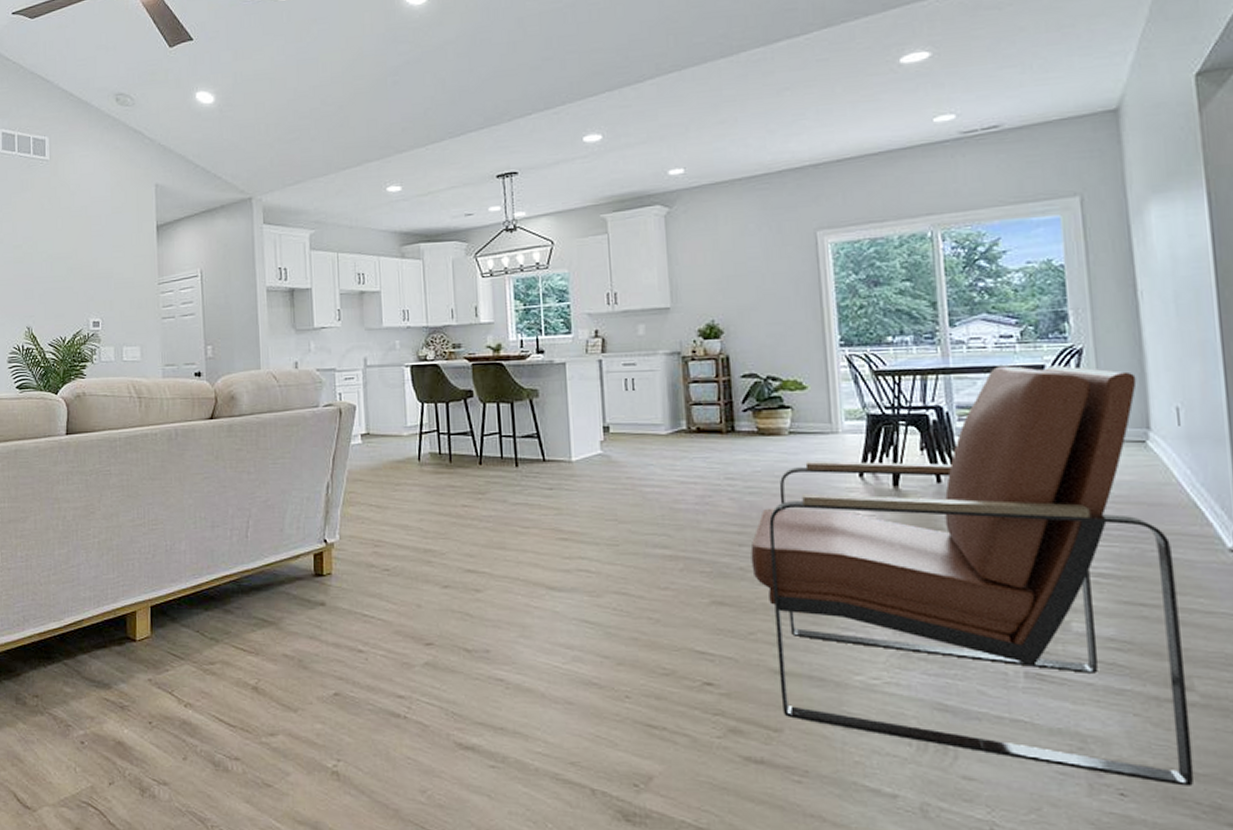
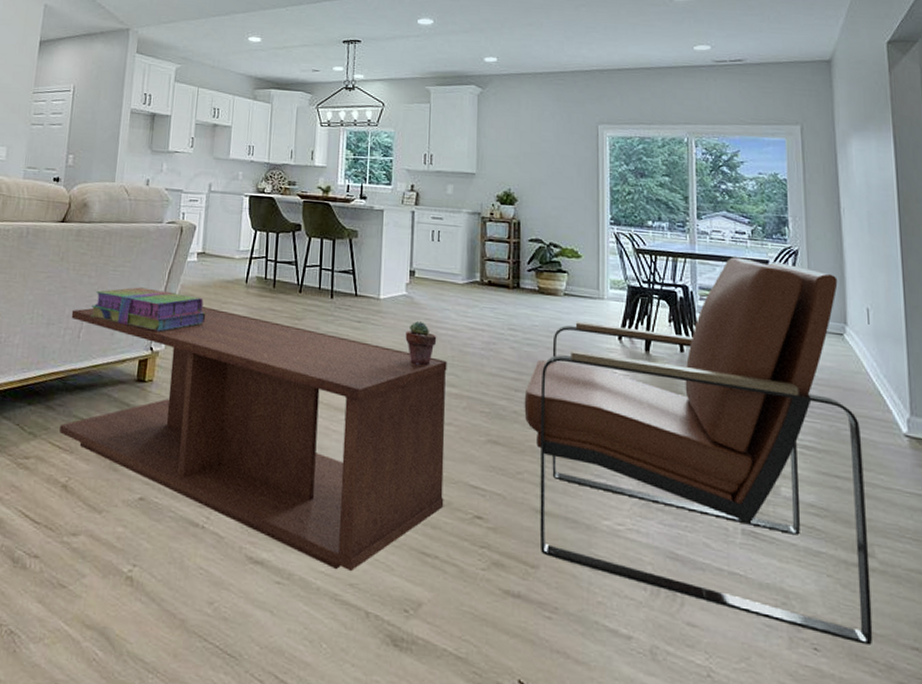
coffee table: none [235,491,668,750] -> present [59,307,447,572]
stack of books: none [255,478,380,523] -> present [90,287,206,332]
potted succulent: none [605,481,643,529] -> present [405,321,437,366]

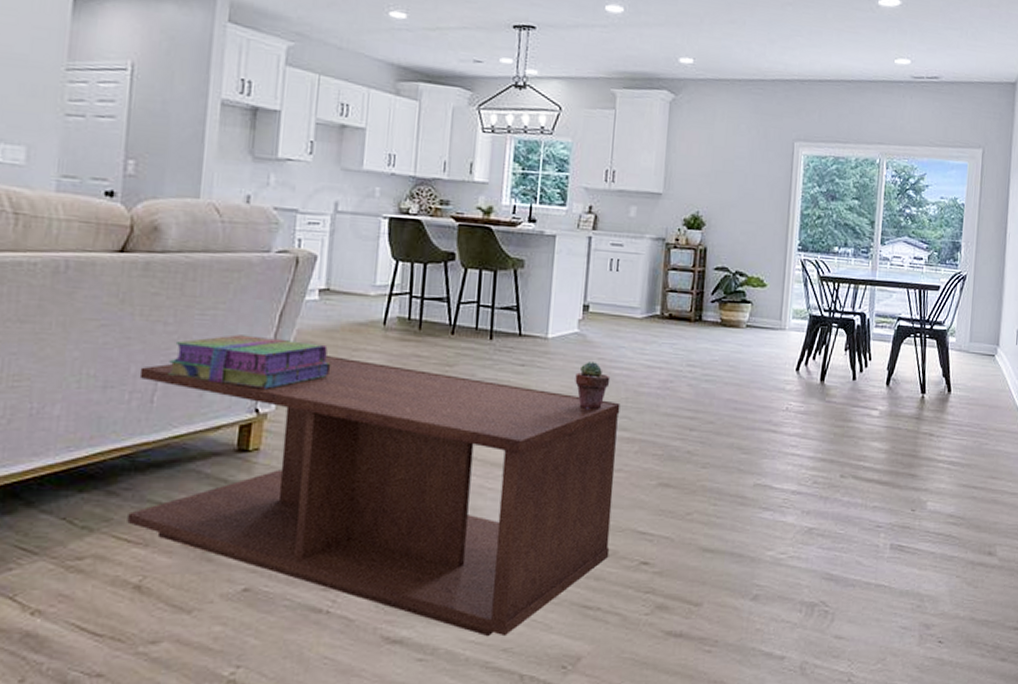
armchair: present [524,257,873,646] -> none [698,283,999,632]

